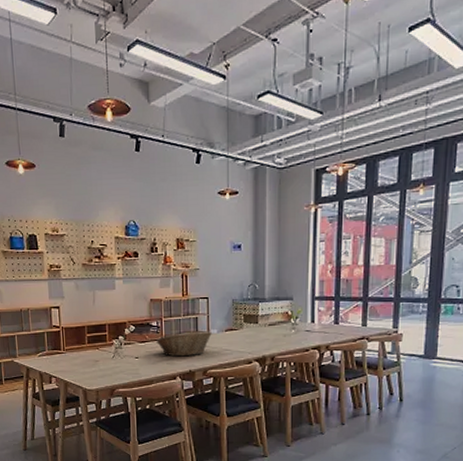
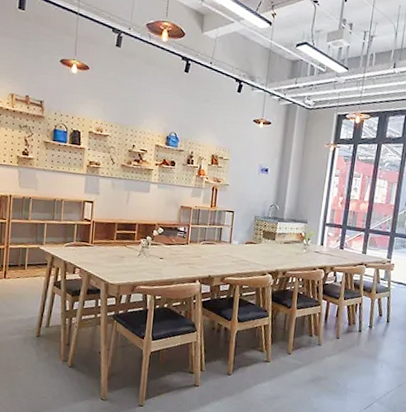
fruit basket: present [156,331,212,357] -> none [181,240,233,263]

